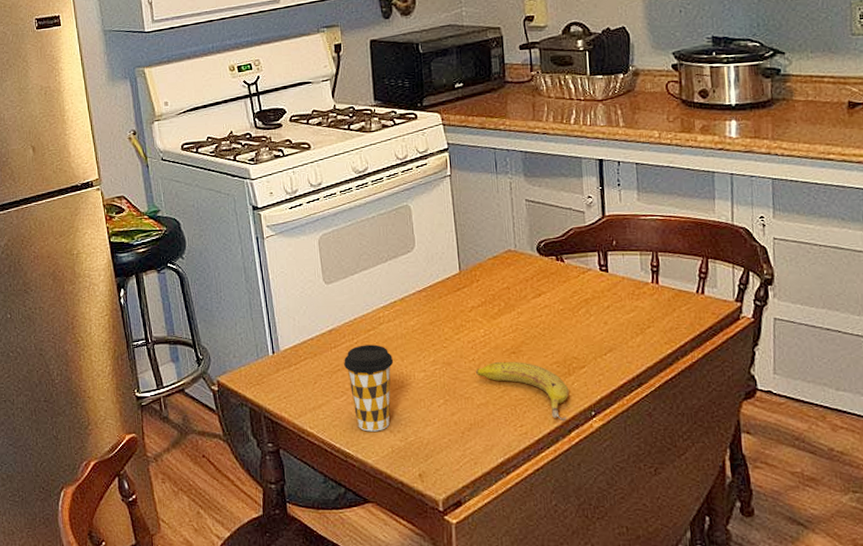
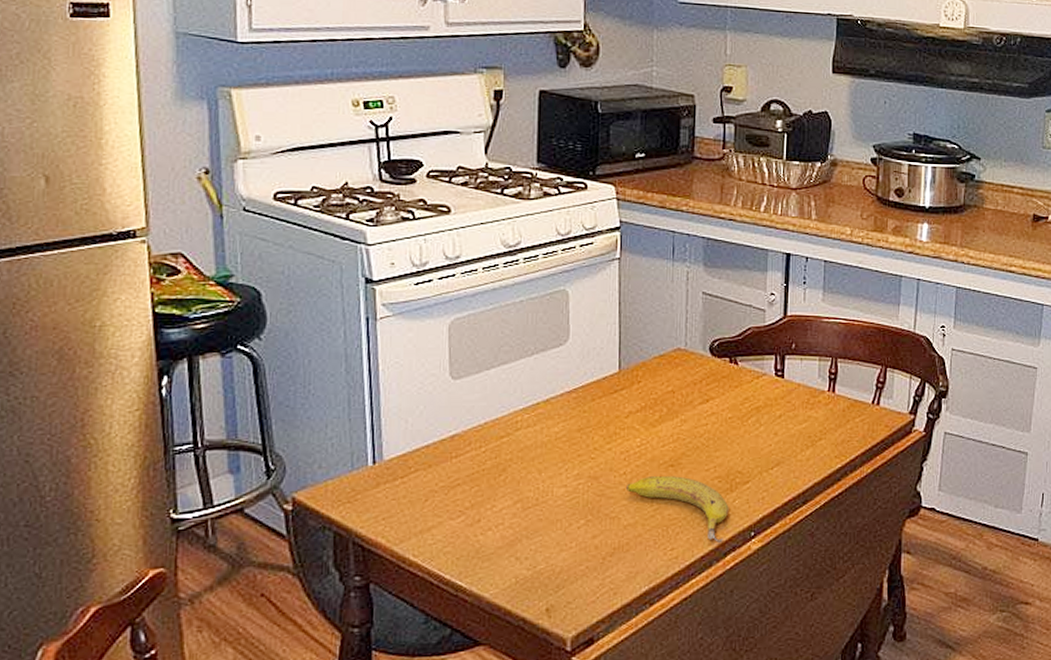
coffee cup: present [344,344,394,432] -> none [466,454,529,559]

